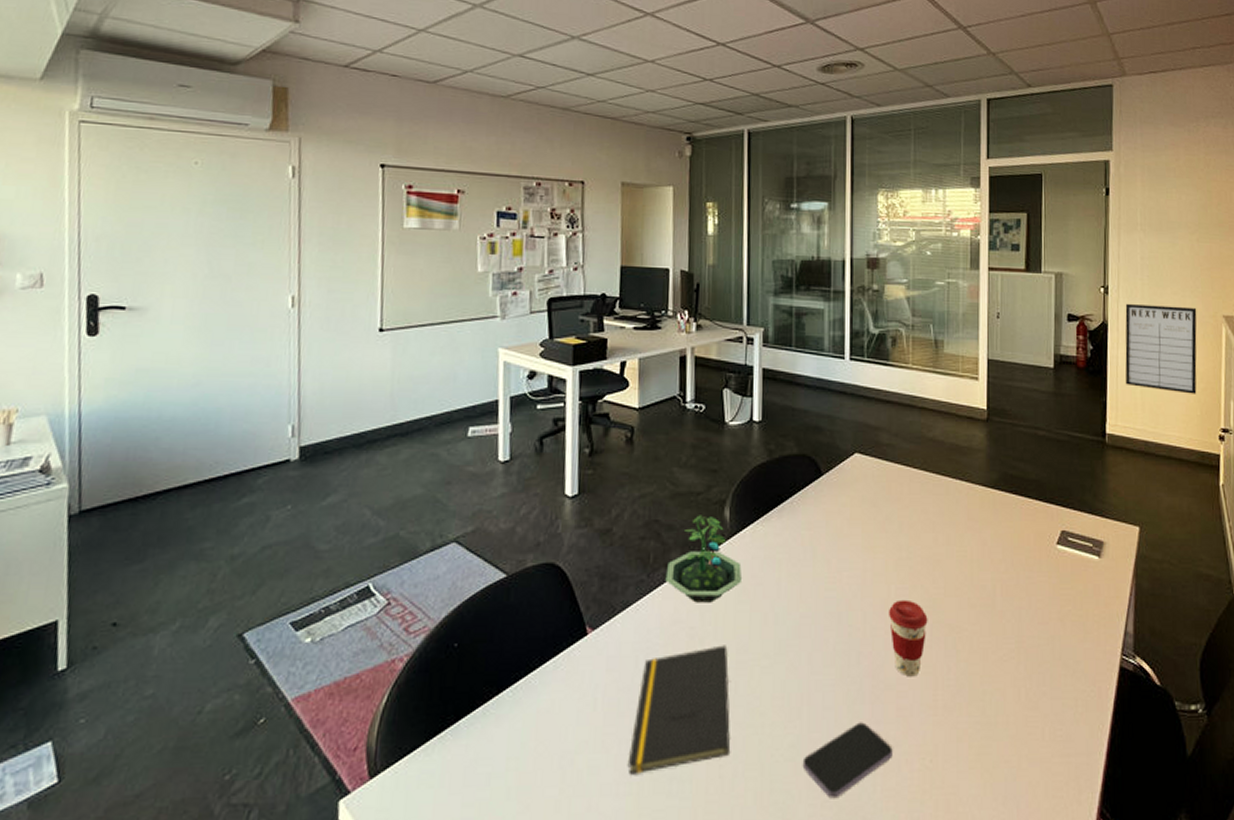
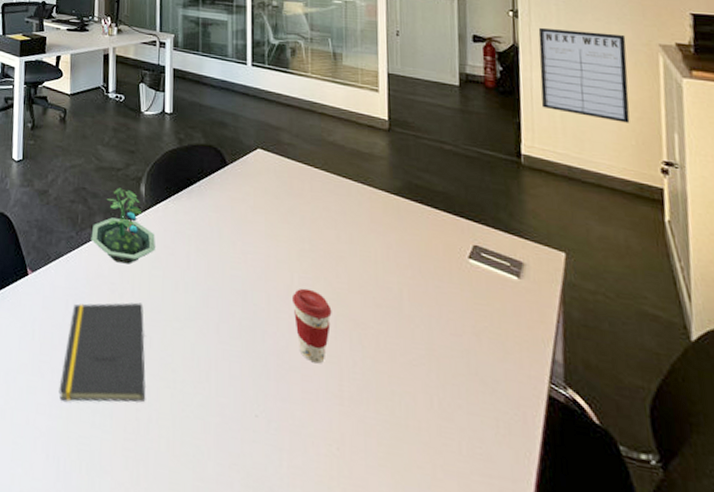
smartphone: present [802,722,893,799] -> none [211,396,298,464]

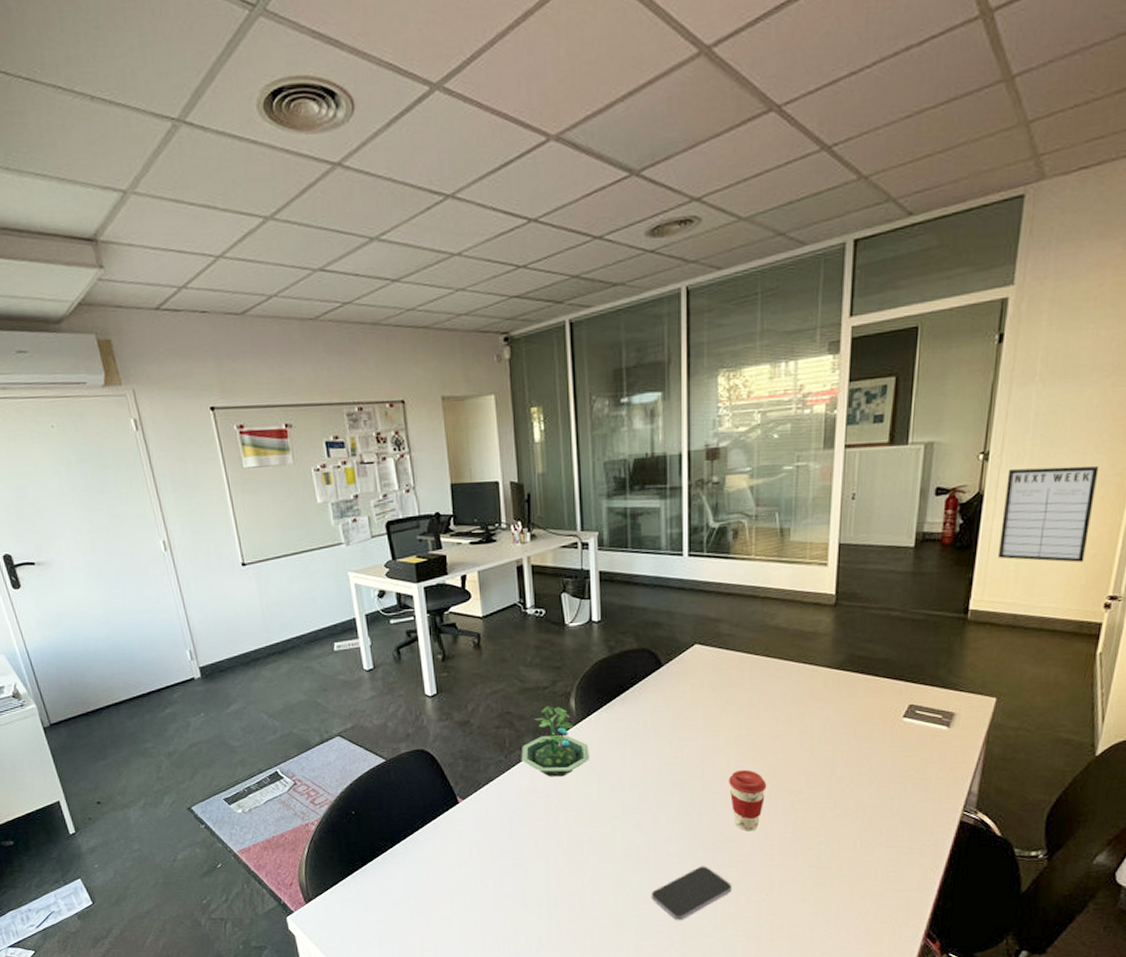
notepad: present [58,302,147,403] -> none [503,809,588,902]
smartphone: none [211,396,298,464] -> present [651,866,732,921]

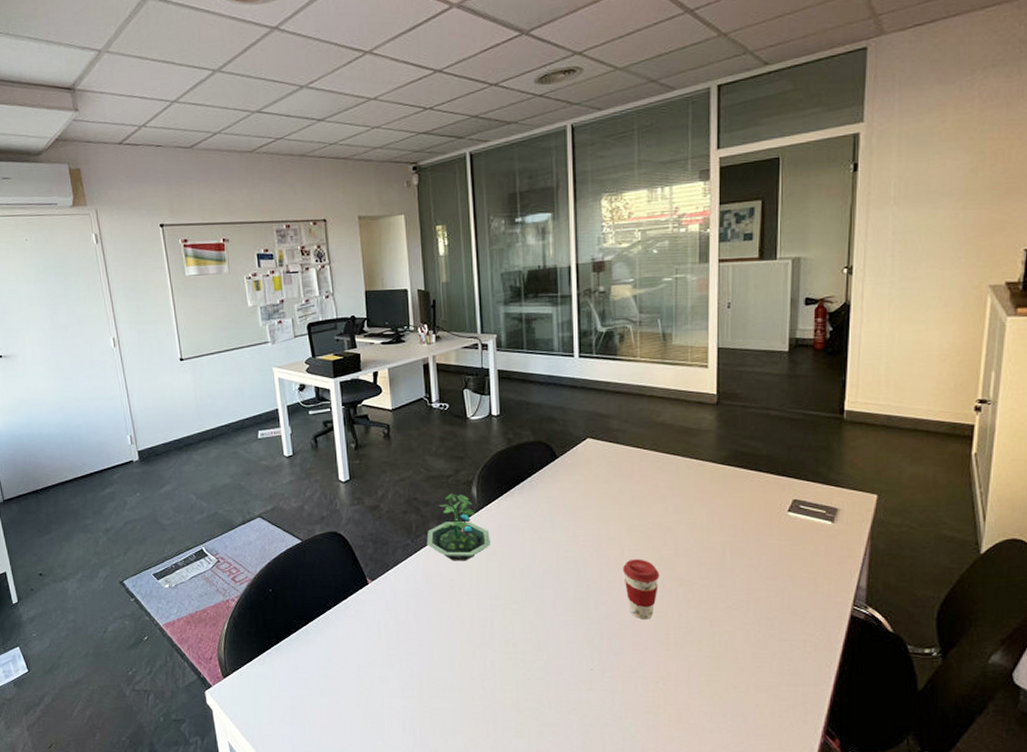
smartphone: present [651,866,732,921] -> none [551,653,629,708]
writing board: present [997,465,1099,563] -> none [867,279,957,368]

